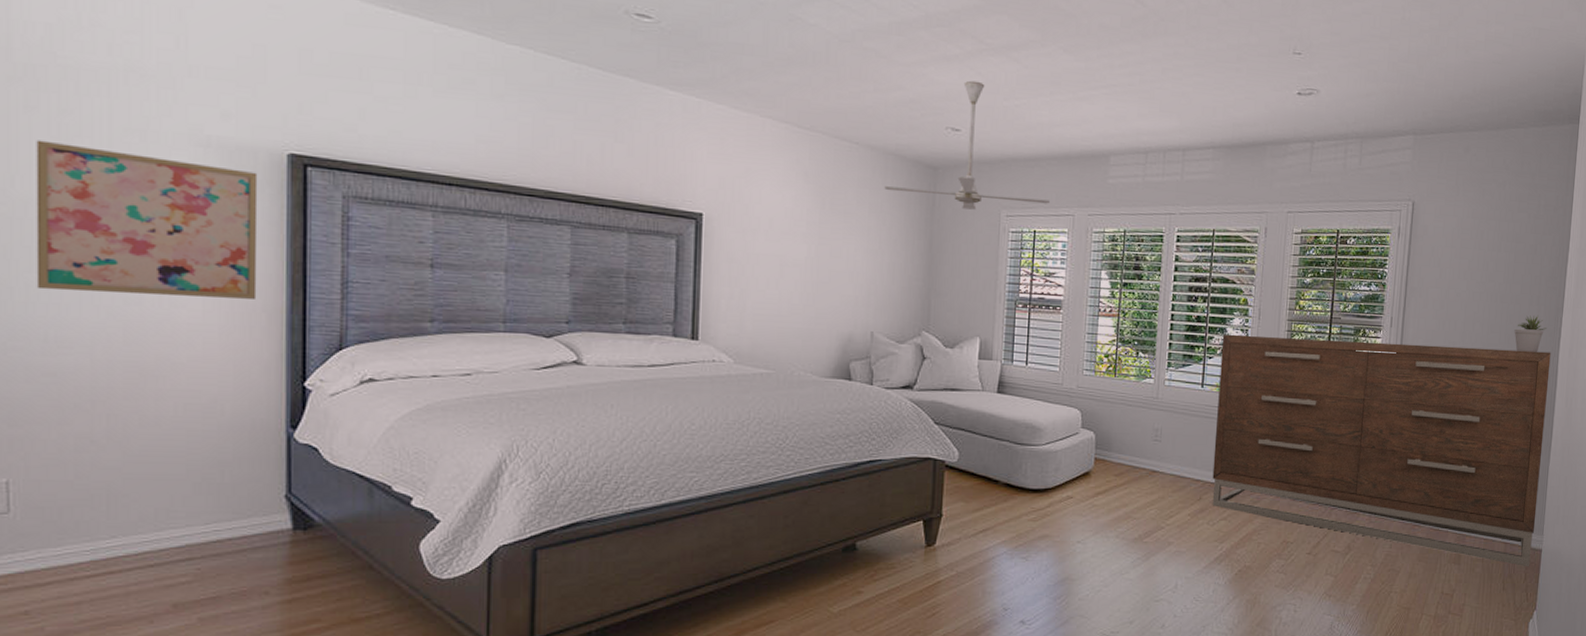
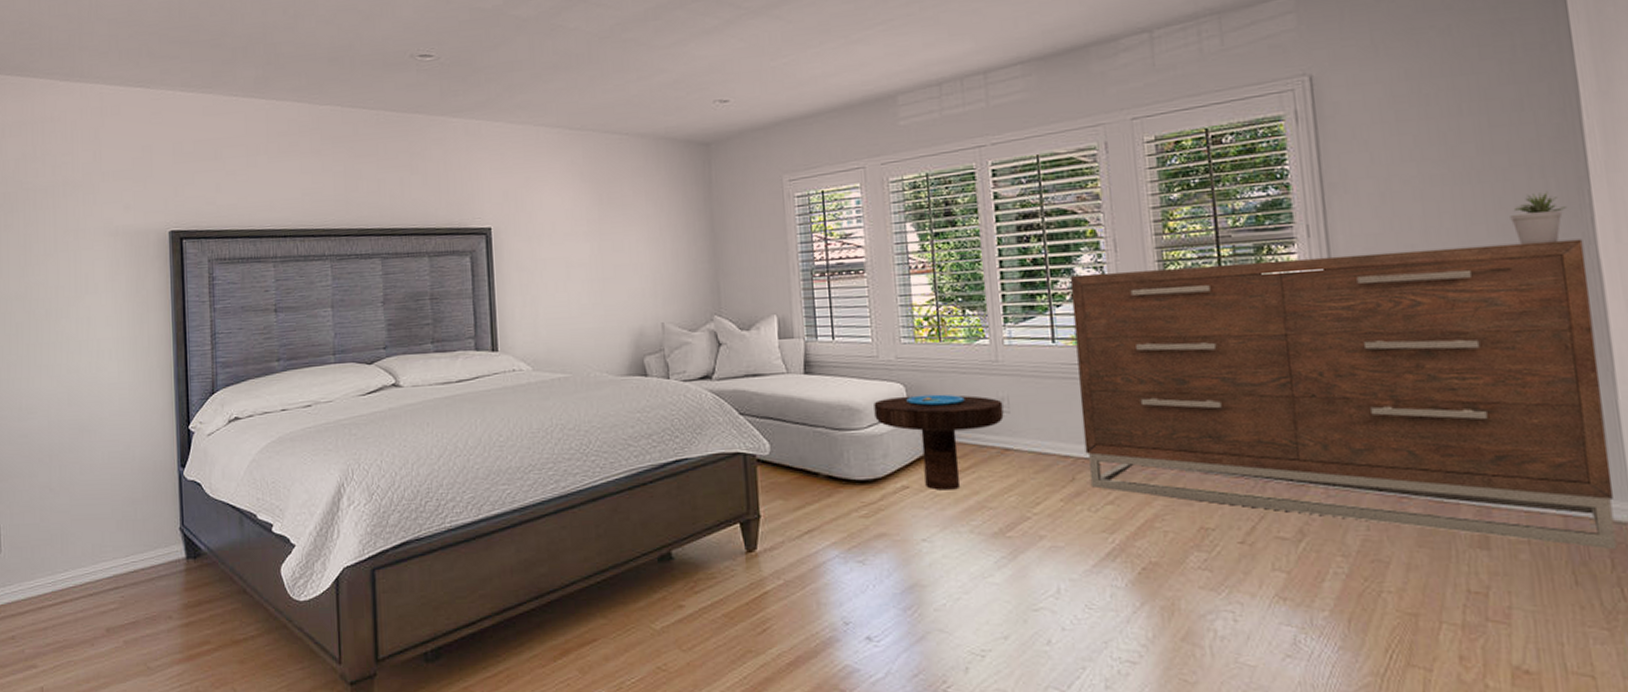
wall art: present [36,140,258,299] -> none [12,249,153,368]
ceiling fan: present [884,80,1050,210] -> none [658,47,835,181]
side table: none [1053,420,1157,502] -> present [874,394,1004,490]

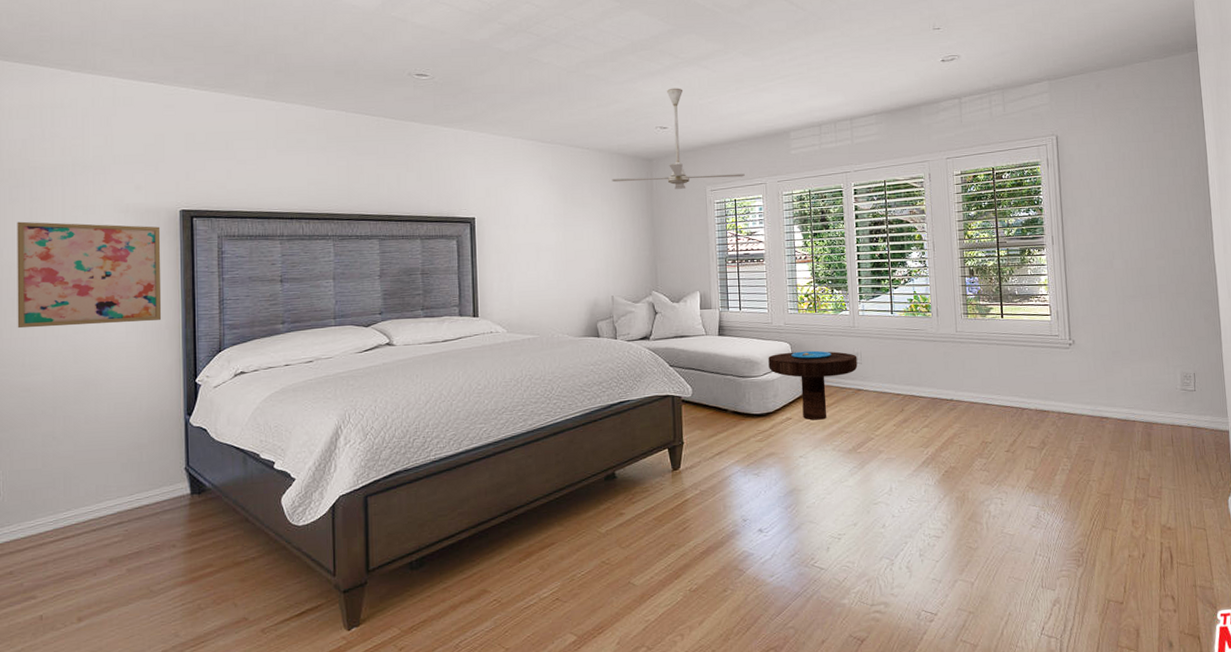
wall art: none [12,249,153,368] -> present [17,221,162,329]
ceiling fan: none [658,47,835,181] -> present [612,88,745,189]
dresser: present [1069,239,1618,550] -> none [903,250,1220,448]
potted plant: present [1510,191,1566,245] -> none [1168,219,1198,253]

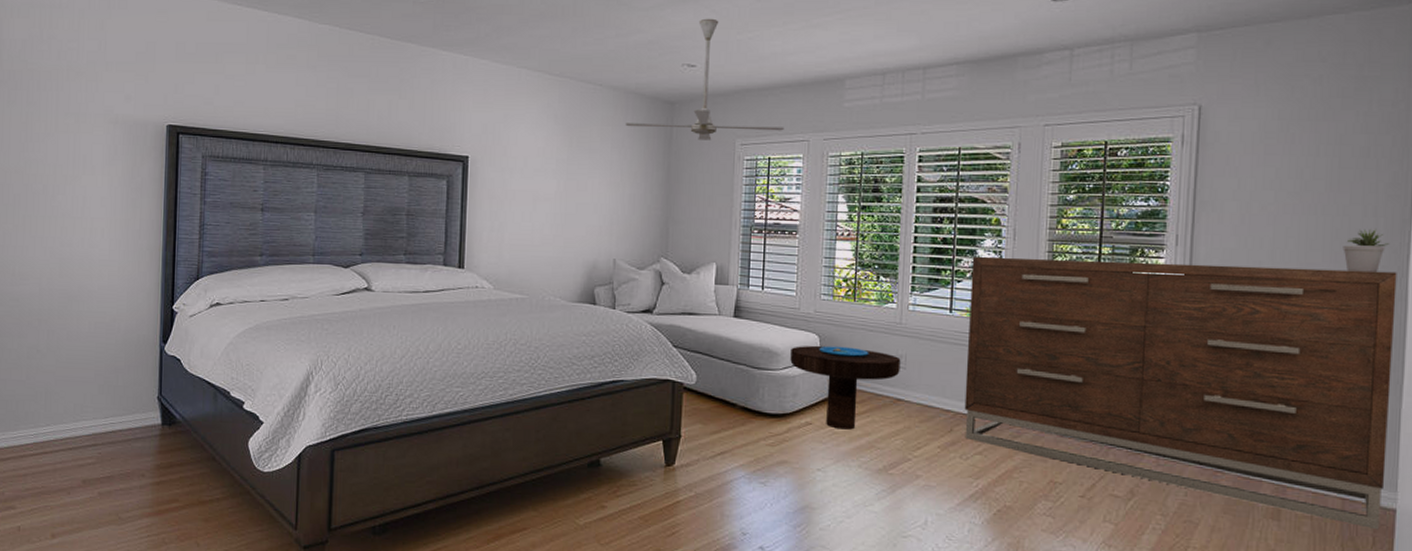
wall art: present [17,221,162,329] -> none [9,125,147,240]
dresser: none [903,250,1220,448] -> present [964,257,1397,530]
potted plant: none [1168,219,1198,253] -> present [1343,228,1389,272]

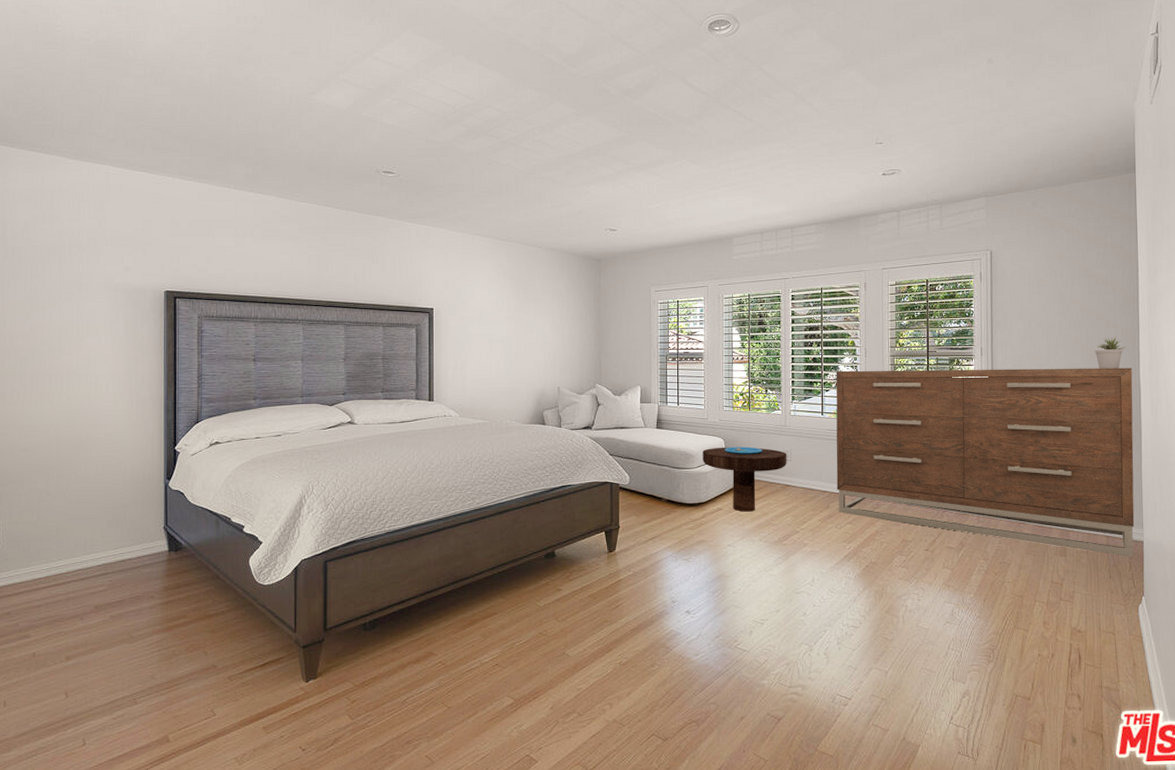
ceiling fan: present [625,18,784,140] -> none [562,192,688,289]

